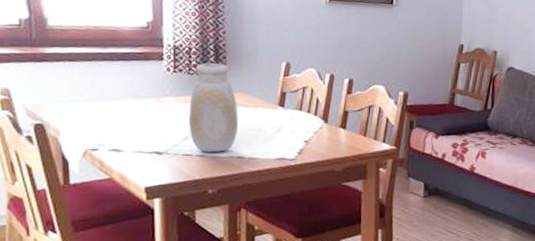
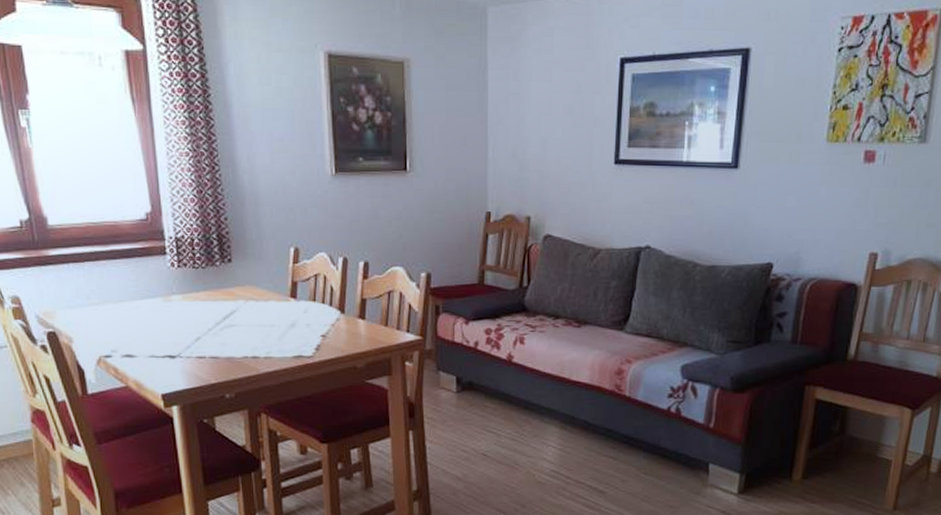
vase: present [188,63,238,153] -> none [197,253,250,353]

